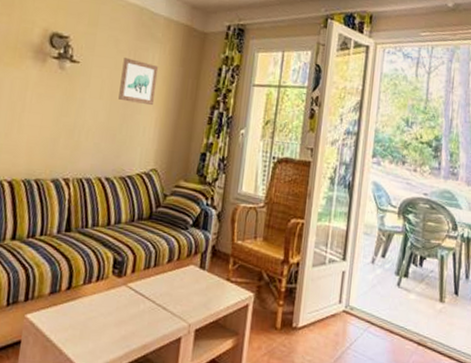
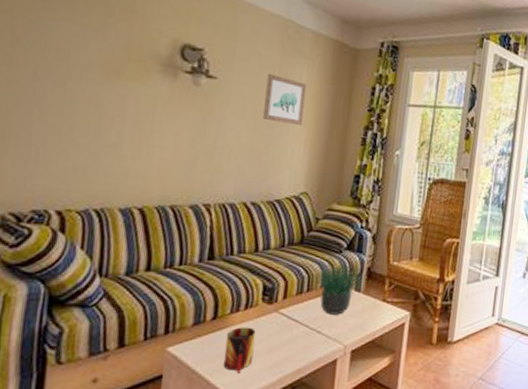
mug: none [75,298,106,346] -> present [223,327,256,375]
potted plant: none [155,227,211,292] -> present [307,251,366,315]

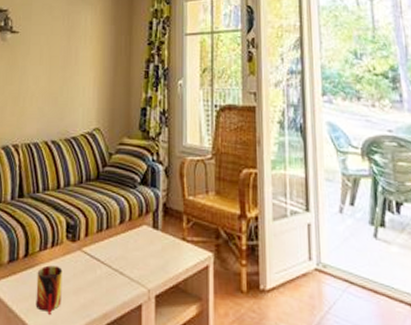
wall art: present [263,74,307,126] -> none [57,23,92,66]
potted plant: present [307,251,366,315] -> none [106,185,163,255]

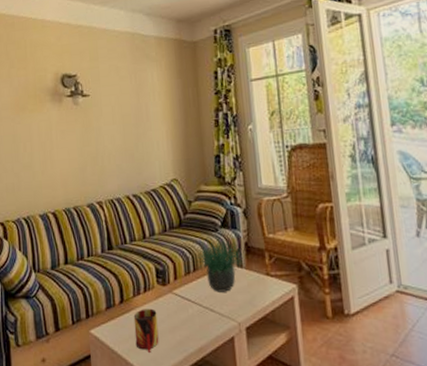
potted plant: none [106,185,163,255] -> present [191,228,245,292]

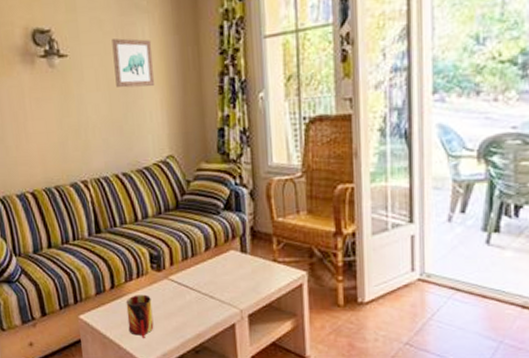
wall art: none [126,81,162,122] -> present [112,38,155,88]
potted plant: present [191,228,245,292] -> none [190,211,251,279]

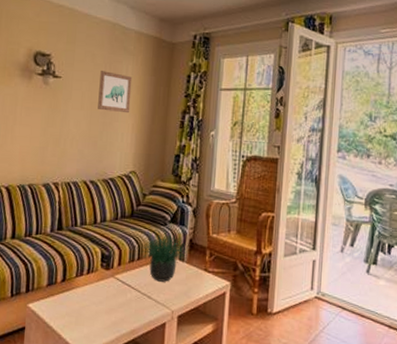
mug: present [126,294,154,339] -> none [71,289,97,331]
potted plant: none [190,211,251,279] -> present [138,223,189,282]

